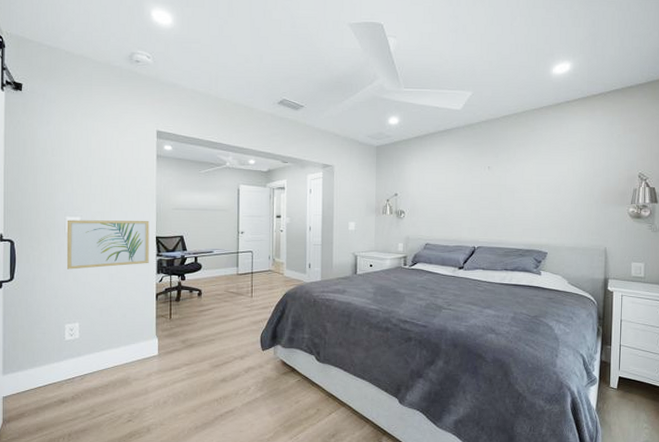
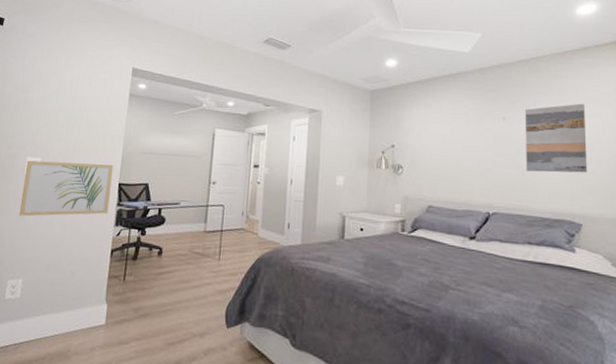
wall art: none [505,152,555,212] -> present [524,103,588,173]

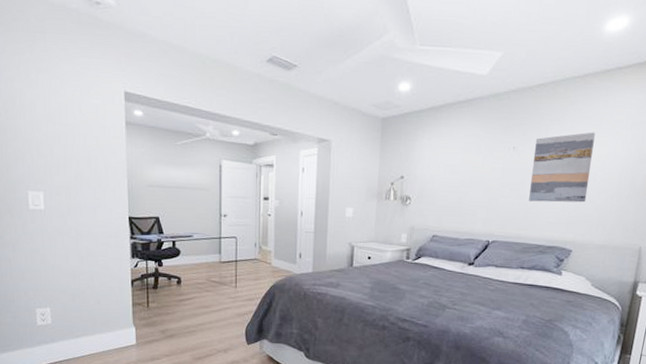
wall art: present [19,160,114,217] -> none [28,194,122,250]

